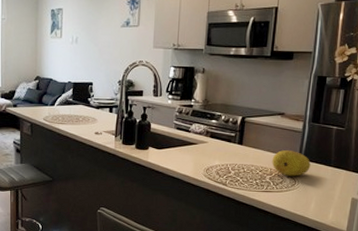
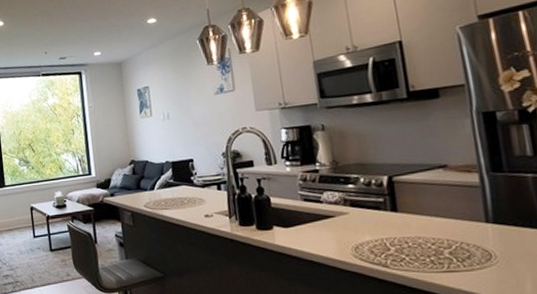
fruit: present [272,149,311,176] -> none [445,211,509,248]

